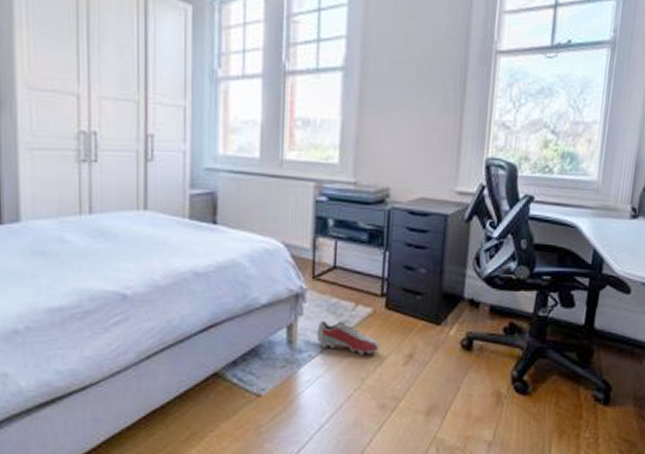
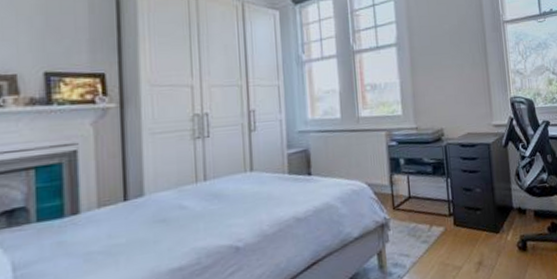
shoe: present [316,320,380,355] -> none [402,241,454,269]

